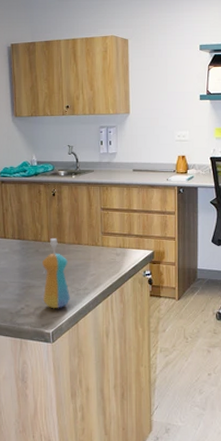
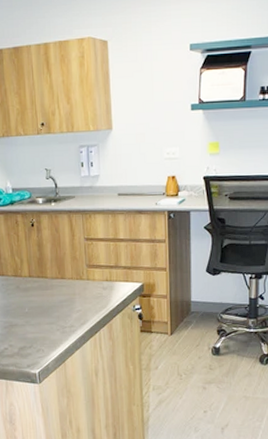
soap dispenser: present [41,237,71,309] -> none [23,272,57,348]

